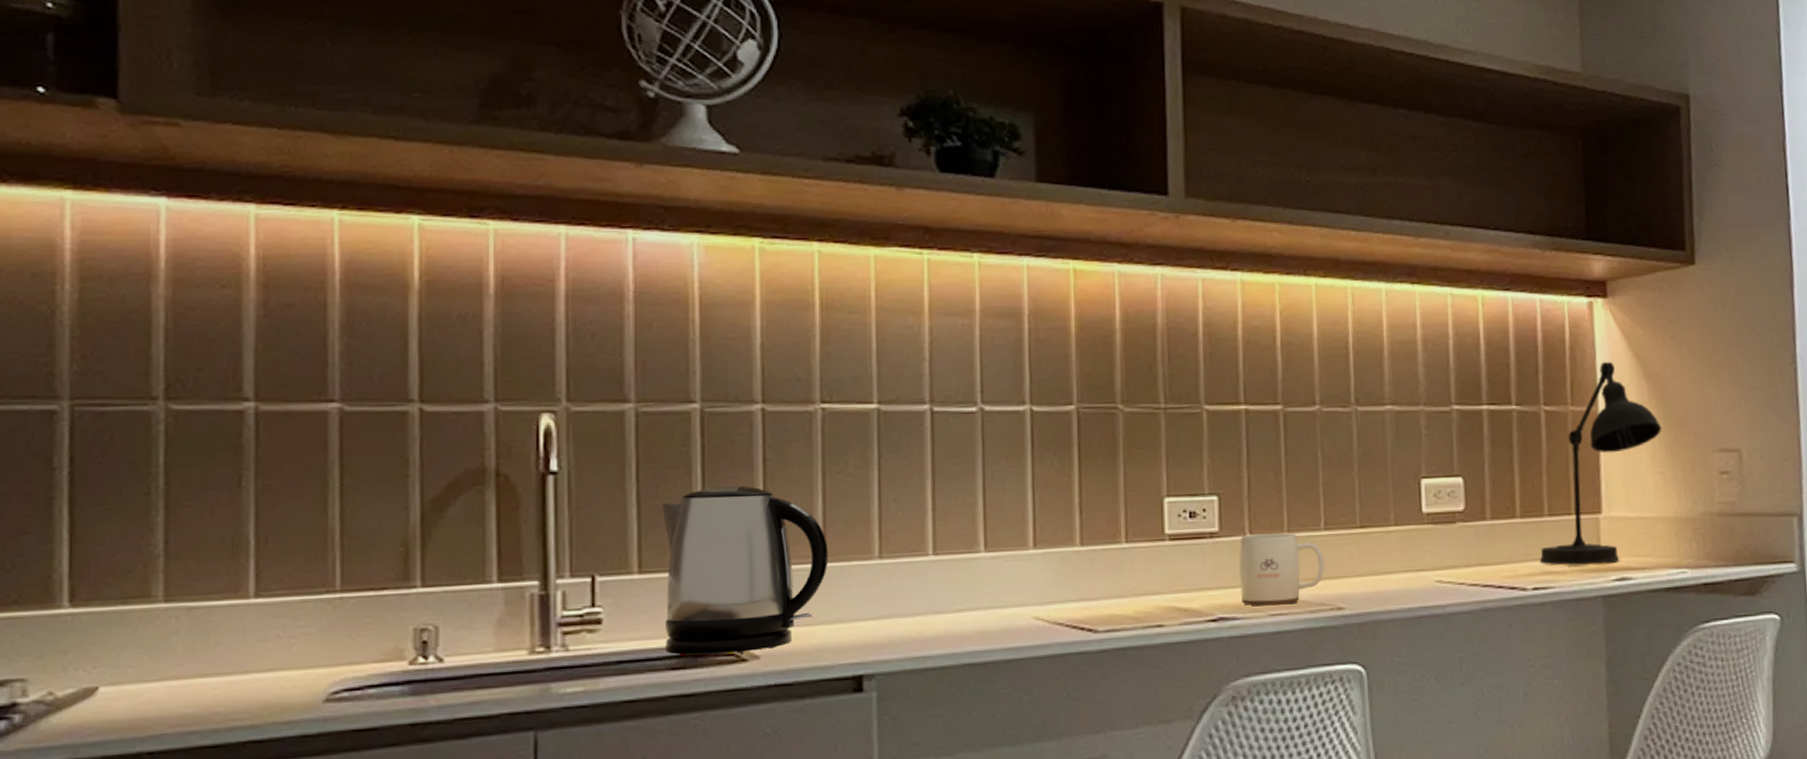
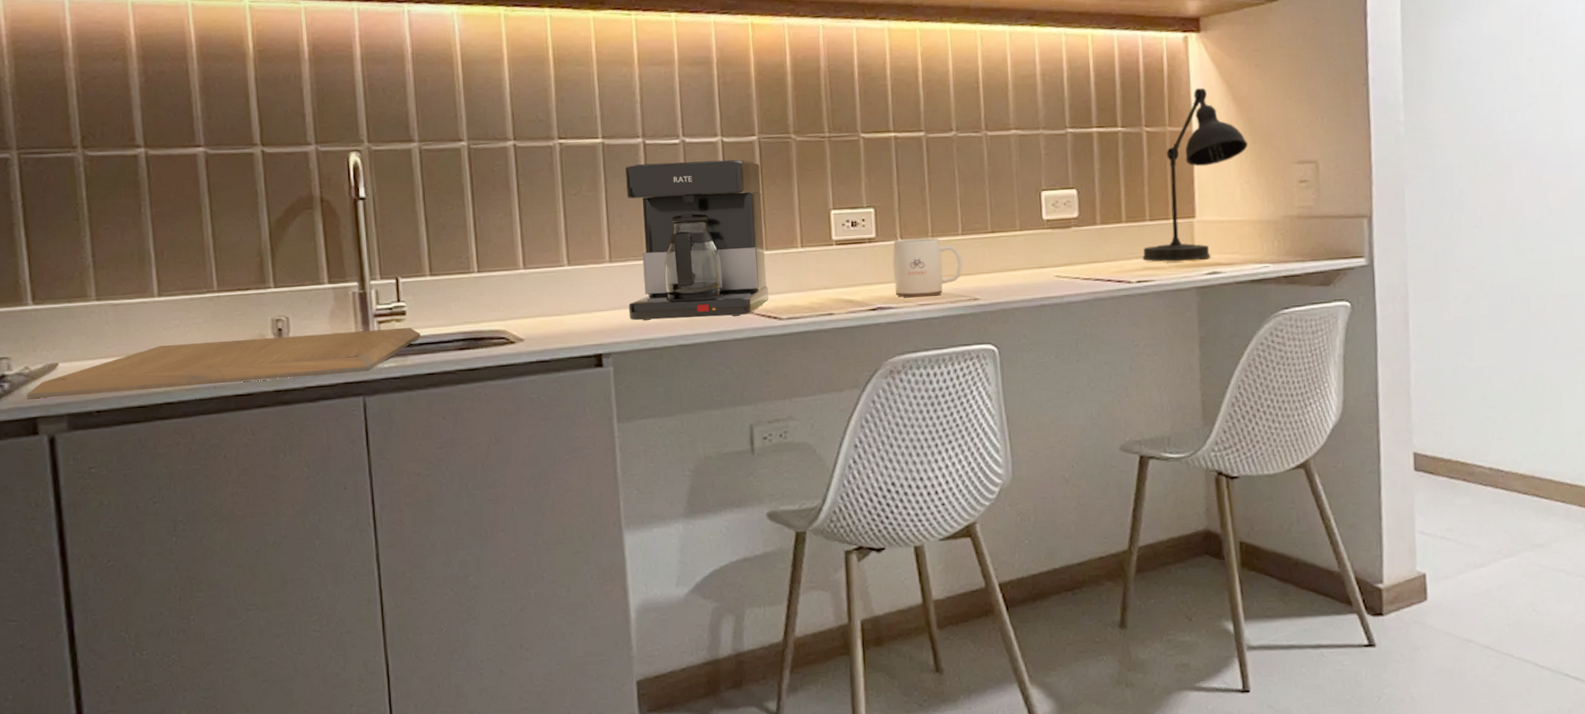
chopping board: none [47,640,621,737] -> present [27,328,421,400]
kettle: present [662,485,829,655] -> none [444,206,572,339]
coffee maker: none [901,433,1083,634] -> present [625,159,769,321]

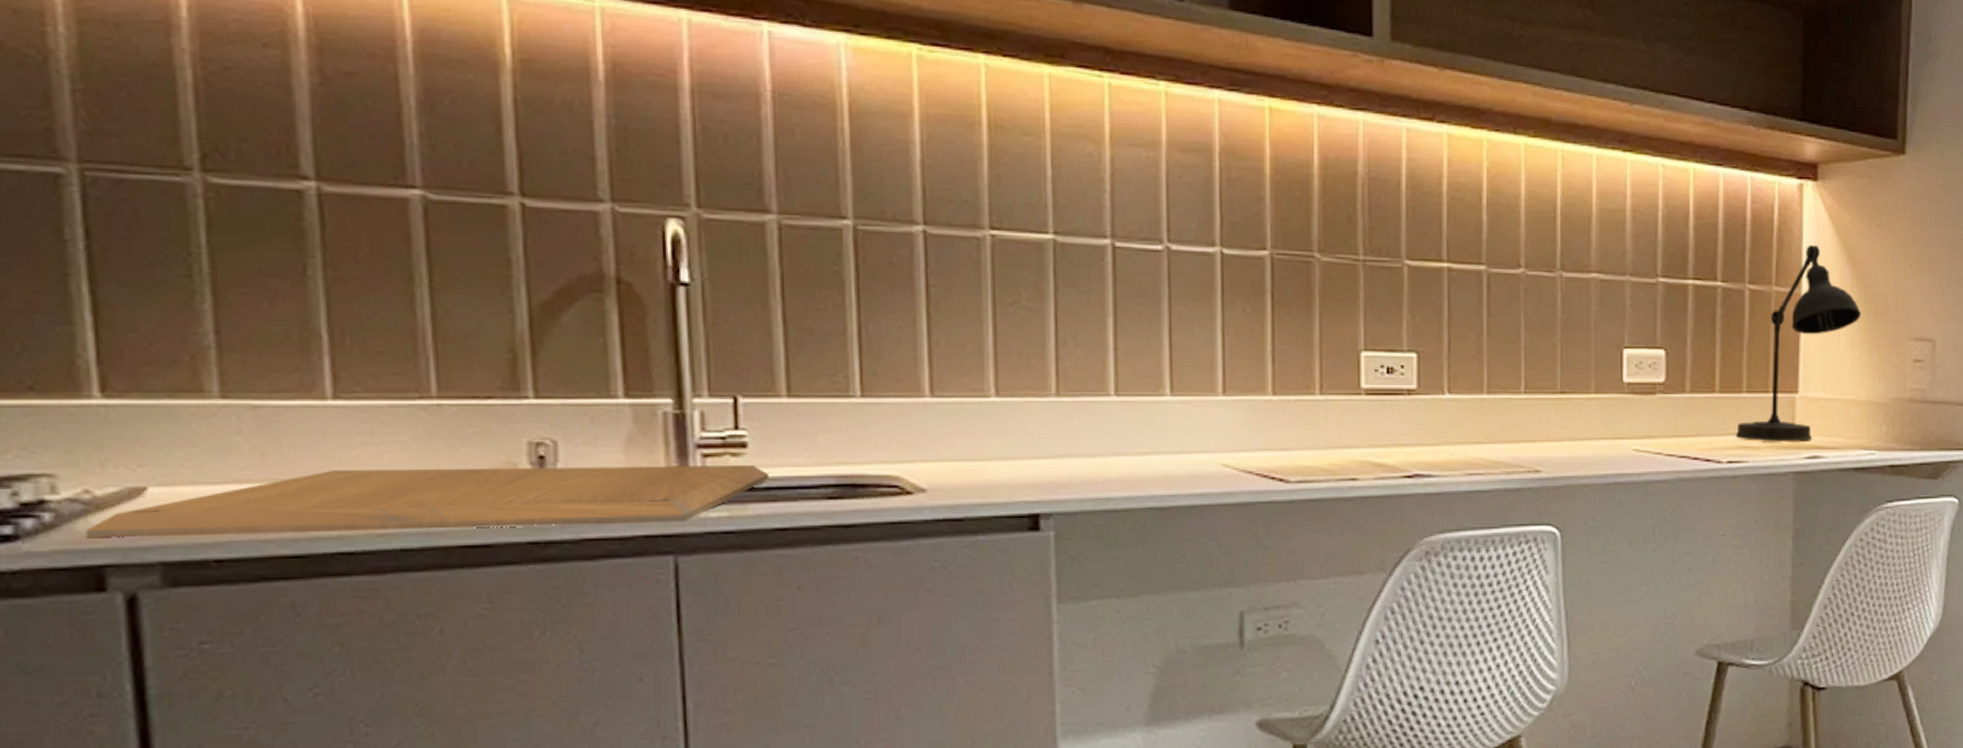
coffee maker: present [625,159,769,321] -> none [1080,272,1274,476]
mug: present [892,238,963,298] -> none [1437,393,1523,465]

